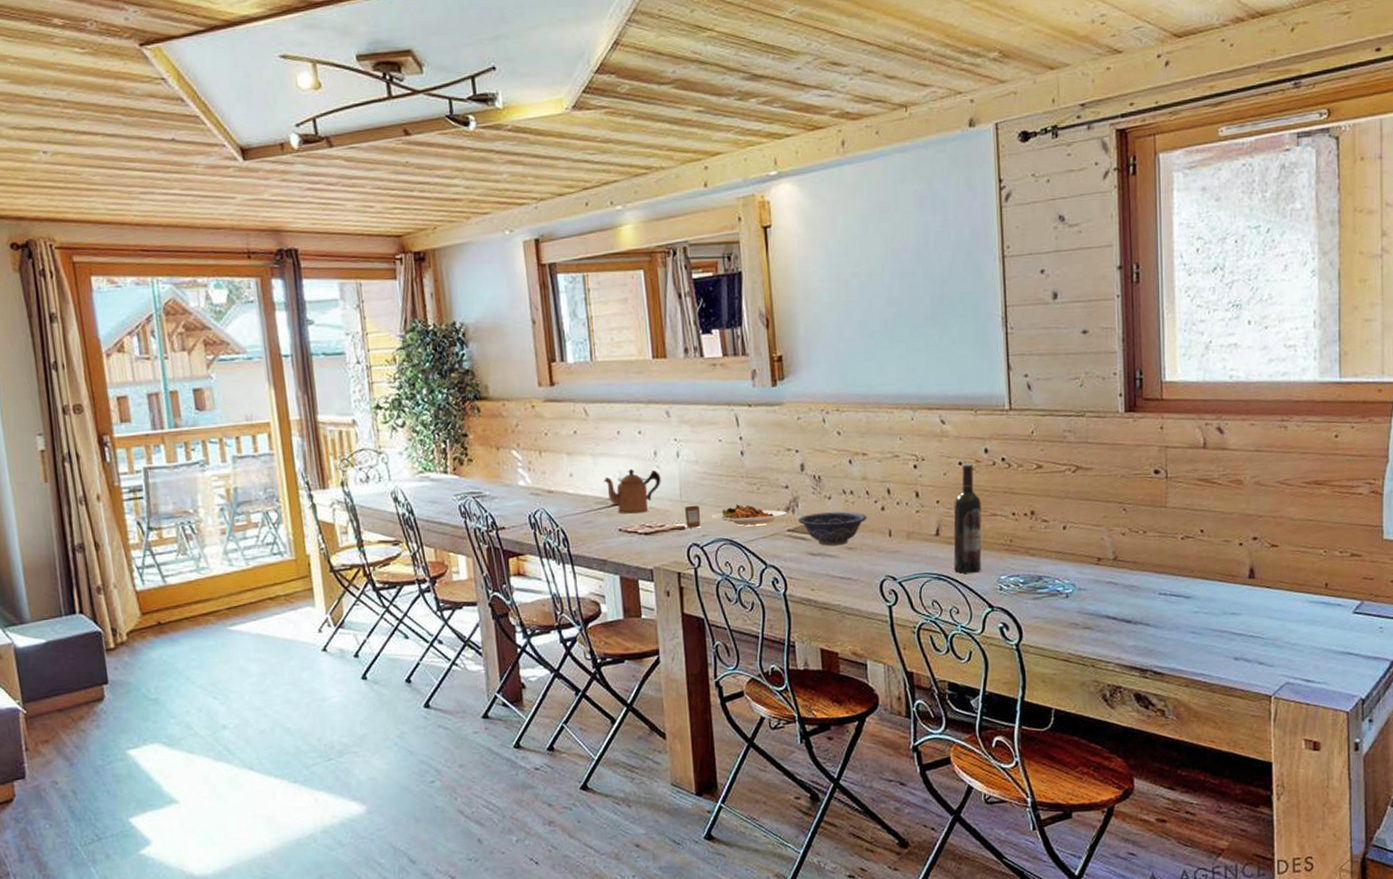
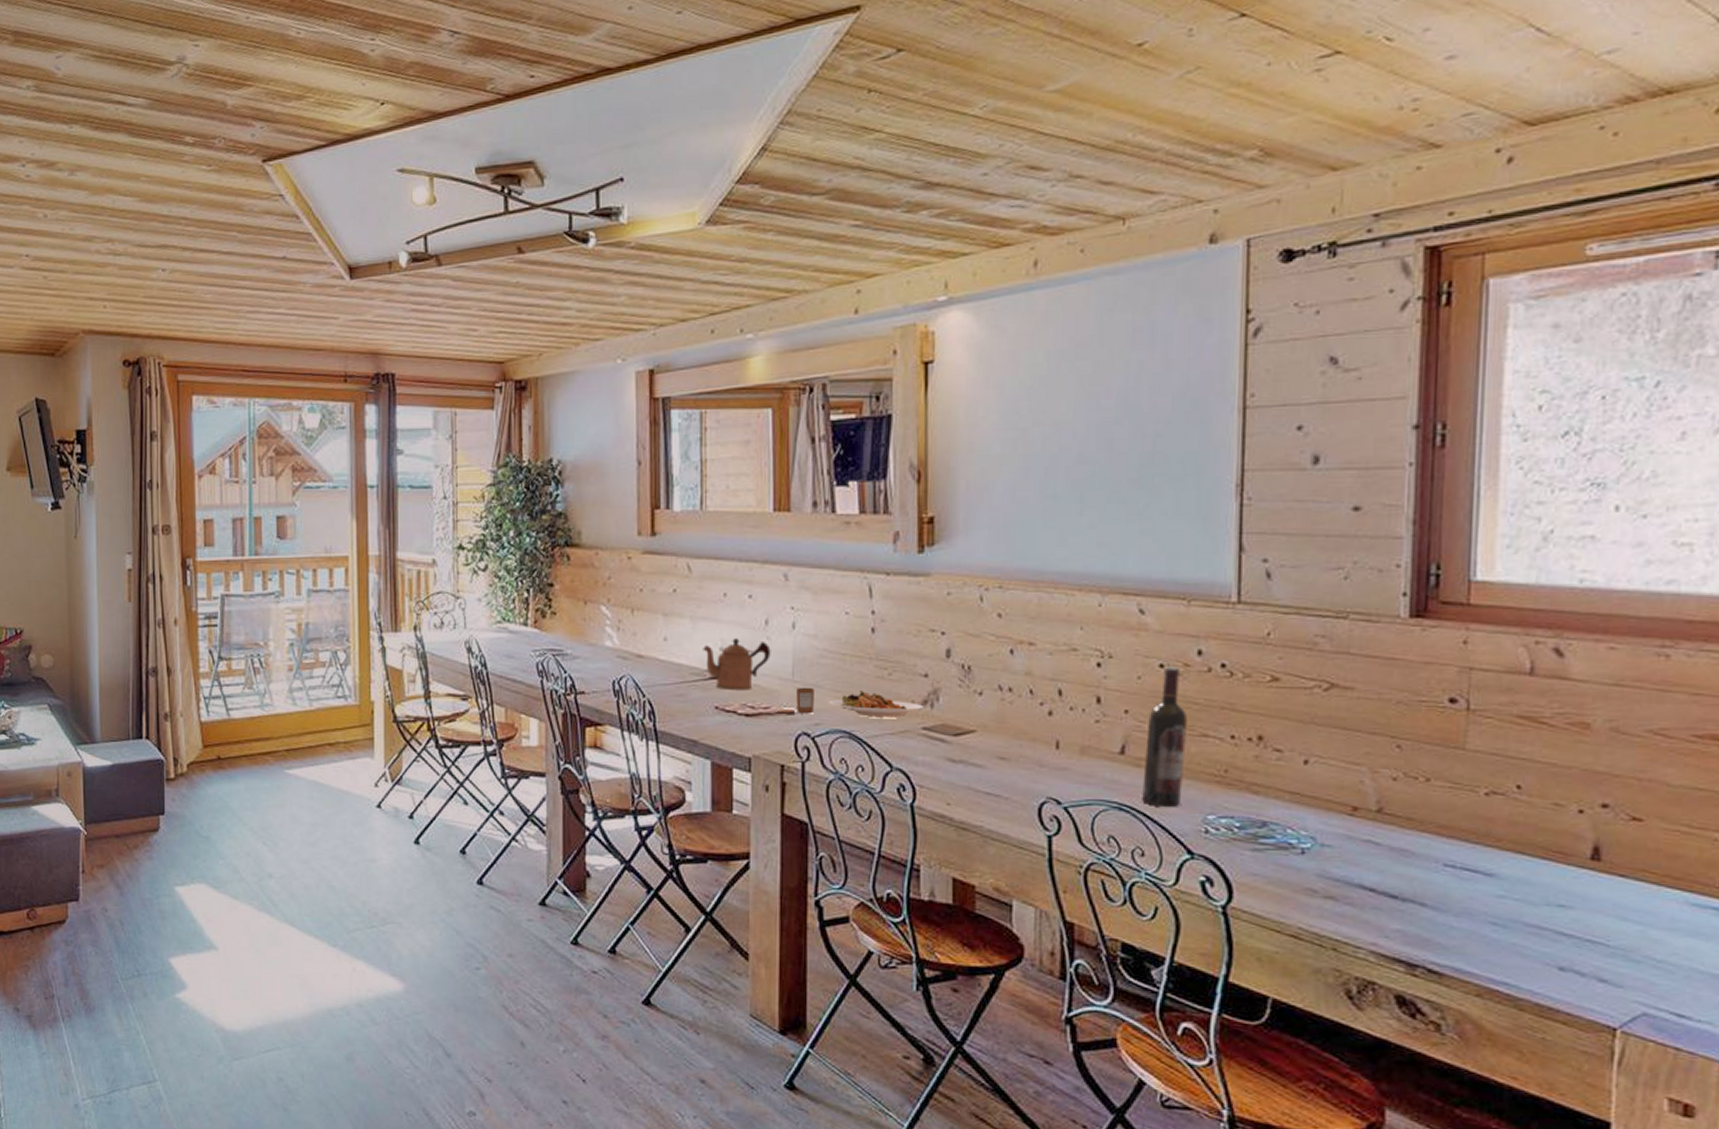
decorative bowl: present [798,511,867,547] -> none [937,711,1028,754]

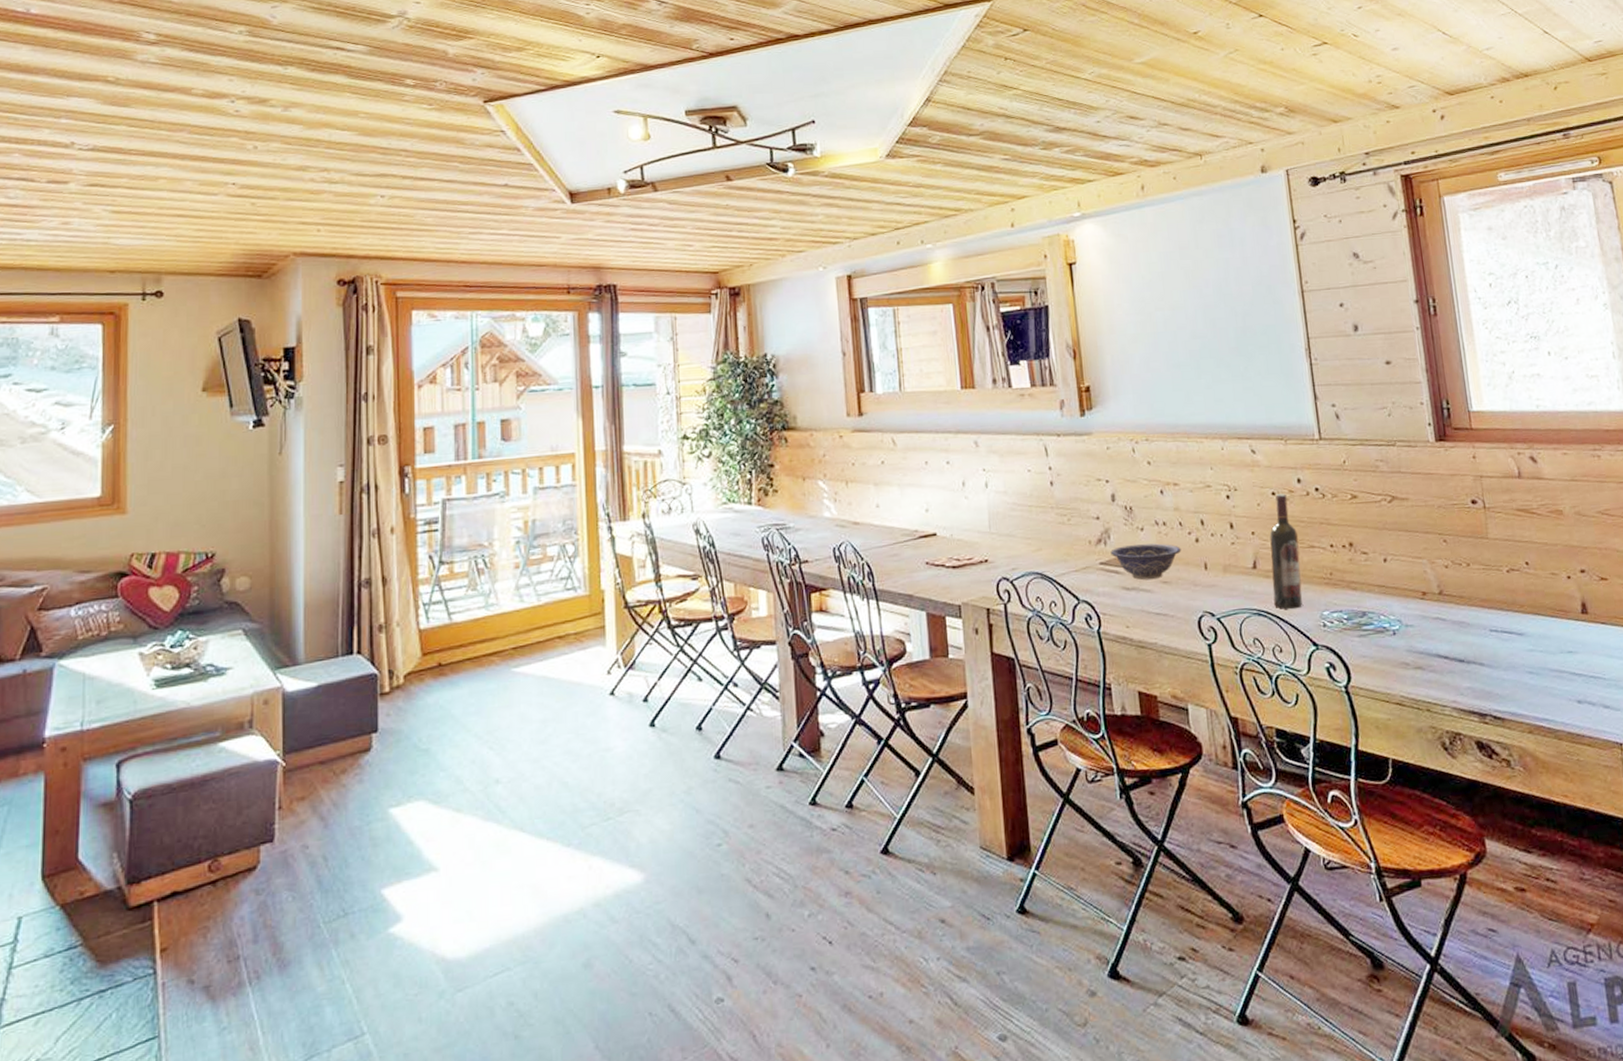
coffeepot: present [703,637,771,692] -> none [911,499,970,548]
candle: present [778,687,814,714] -> none [979,537,1010,563]
salad: present [828,691,924,719] -> none [1021,536,1099,560]
decorative bowl: none [937,711,1028,754] -> present [1110,543,1182,581]

